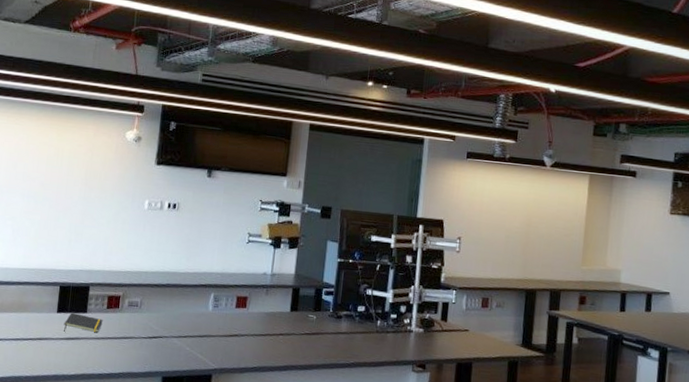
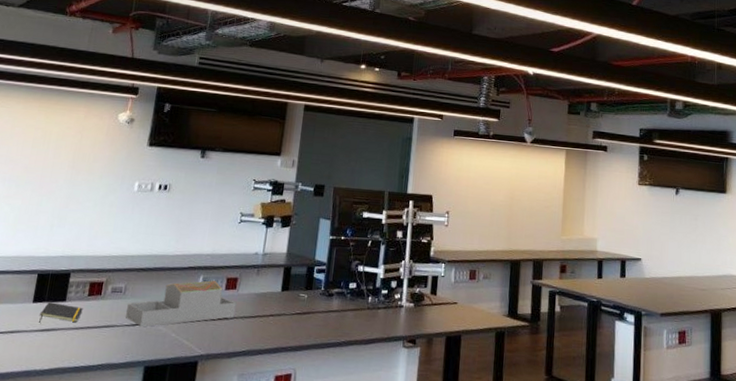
architectural model: none [143,298,246,340] -> present [126,280,236,327]

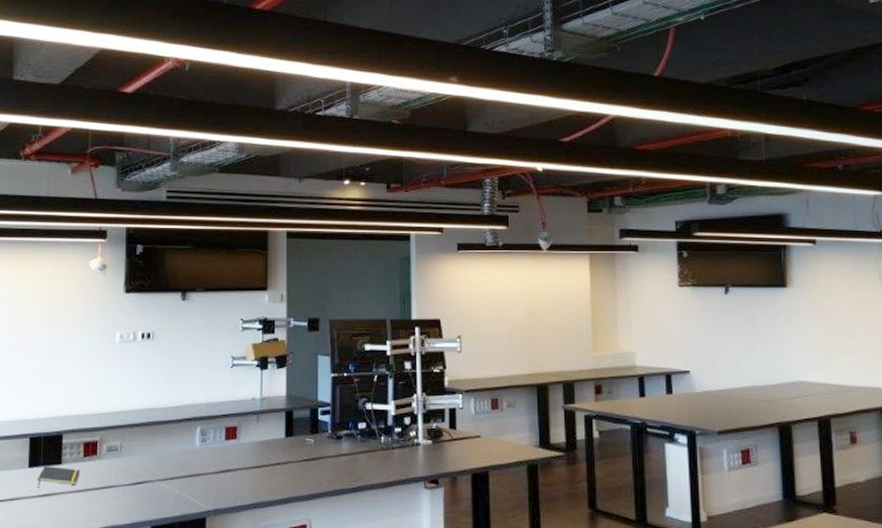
architectural model: present [126,280,236,327] -> none [125,431,238,486]

